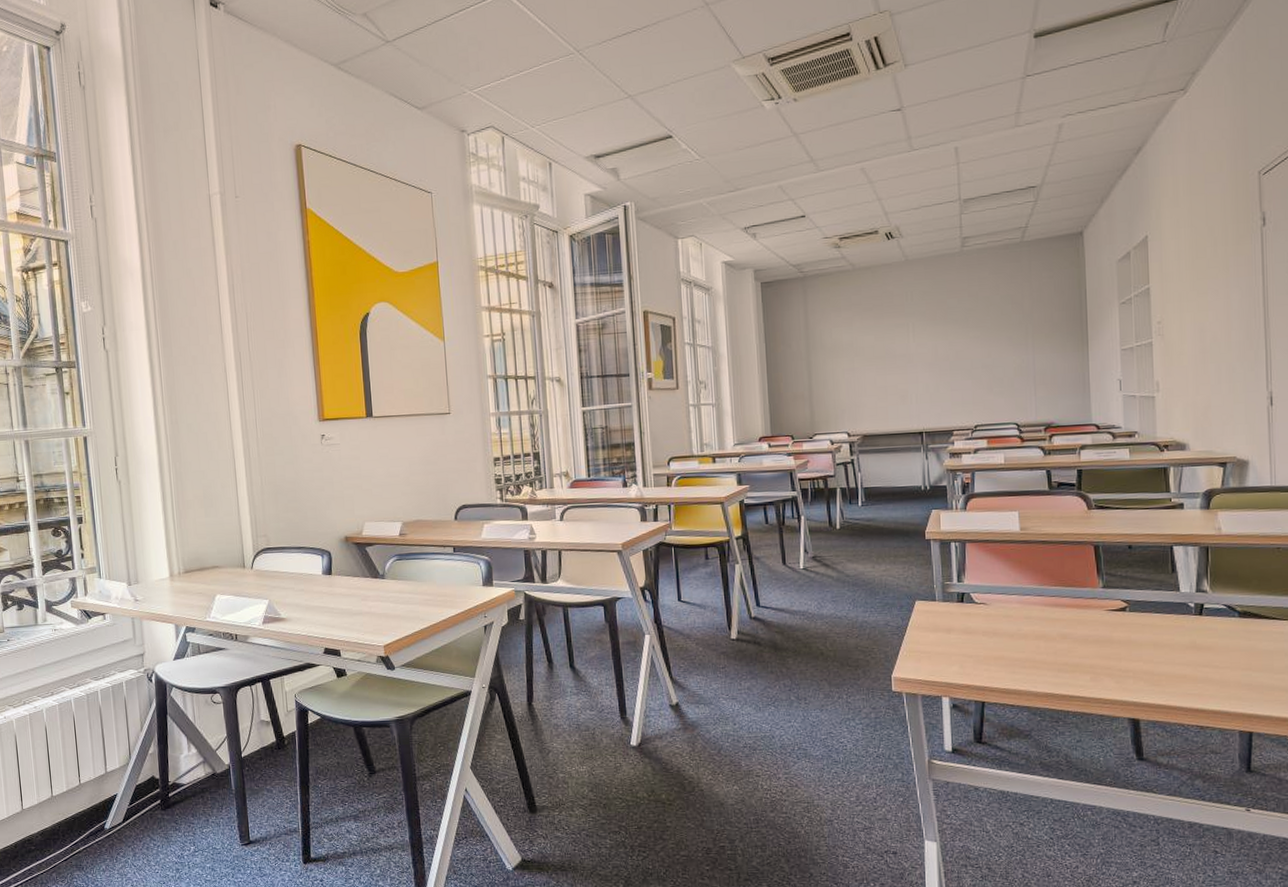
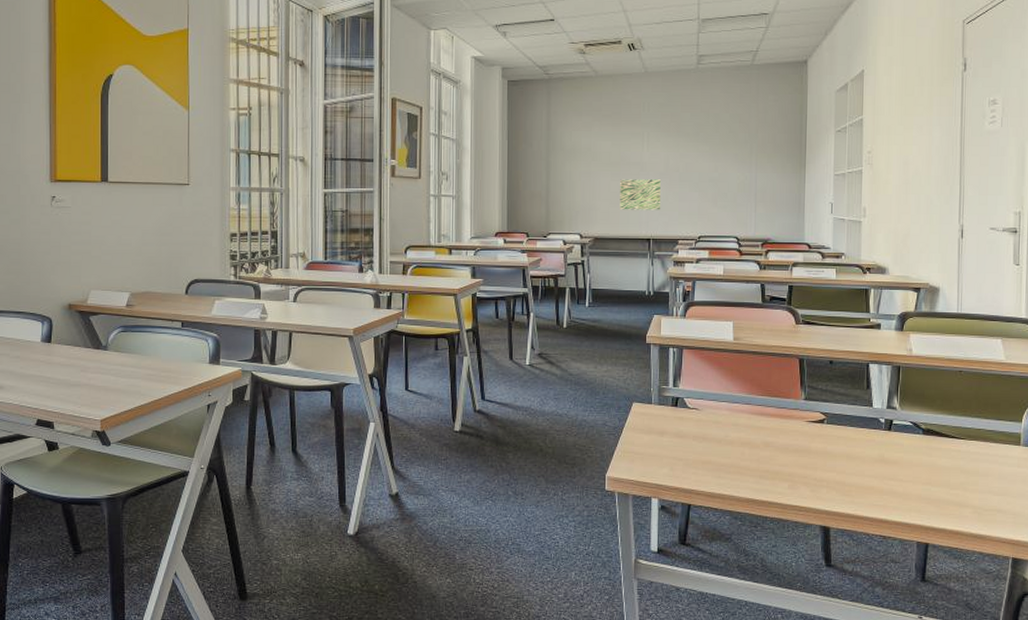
wall art: none [886,370,932,405] -> present [620,179,661,210]

